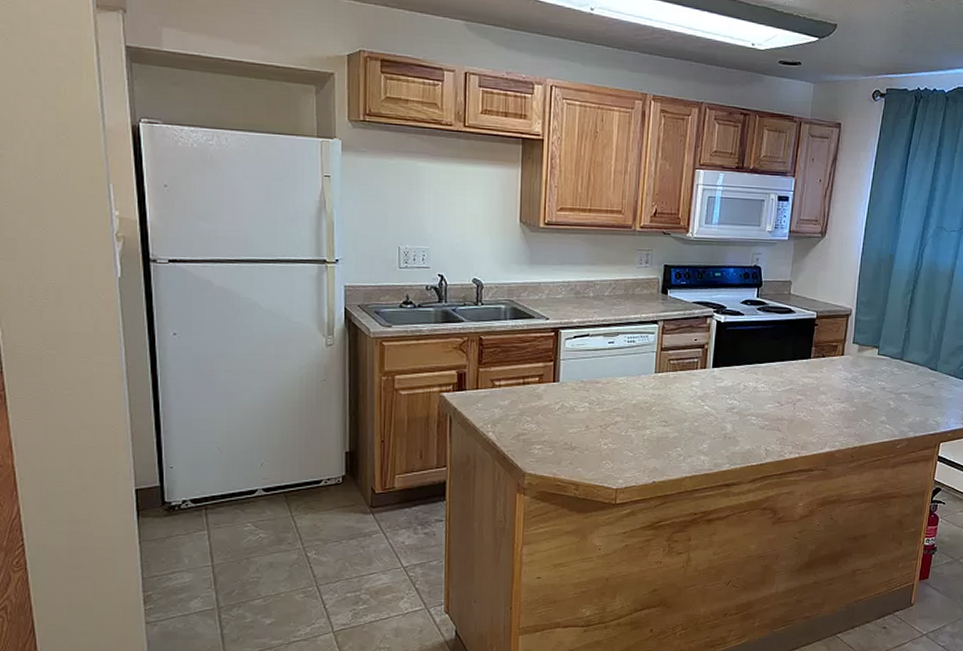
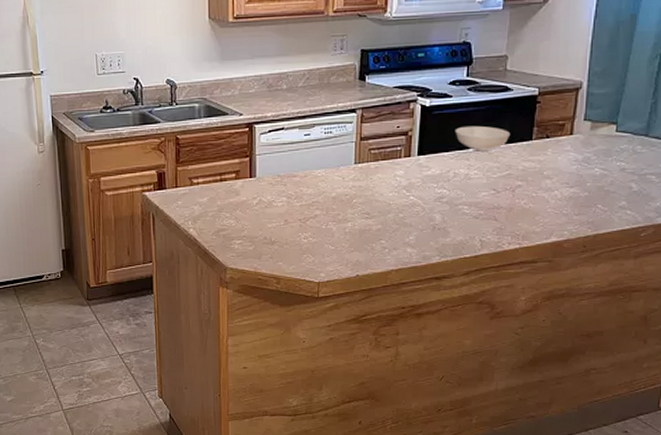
bowl: none [745,342,793,367] -> present [455,125,511,152]

